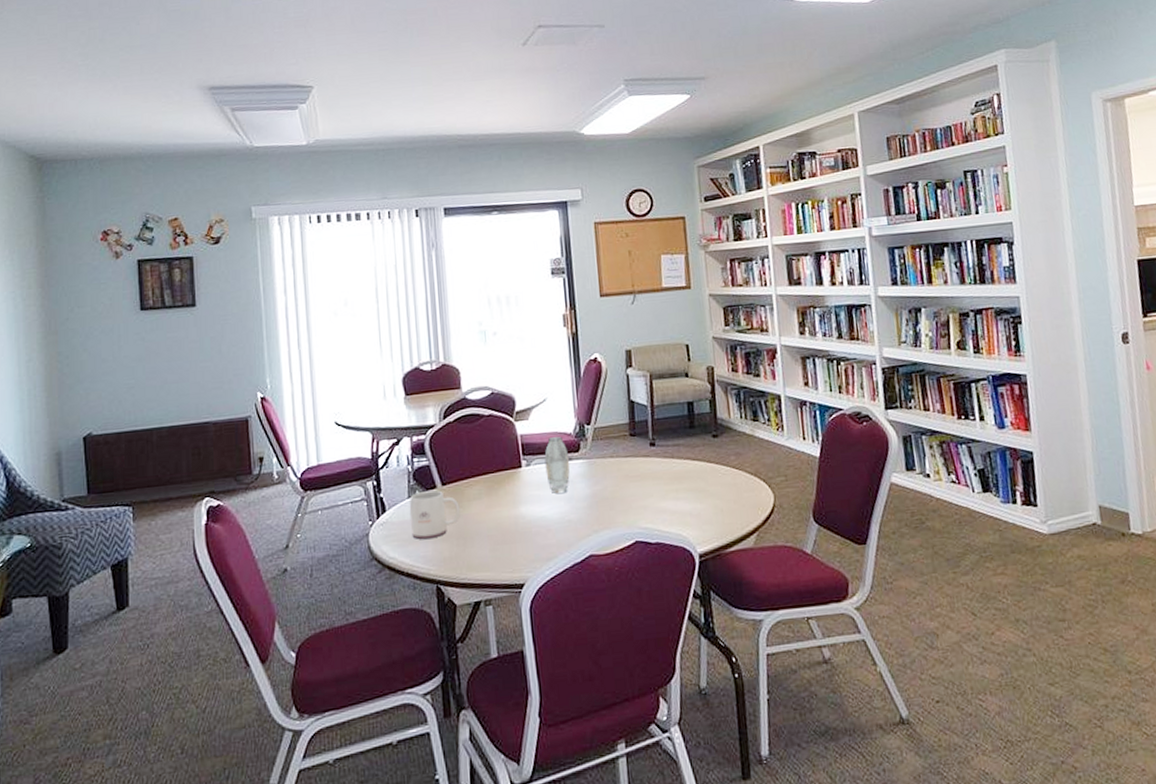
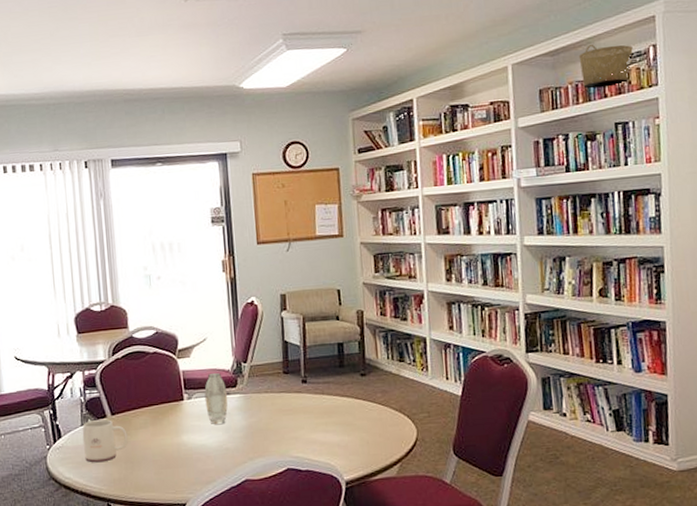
basket: none [924,92,978,137] -> present [578,44,633,89]

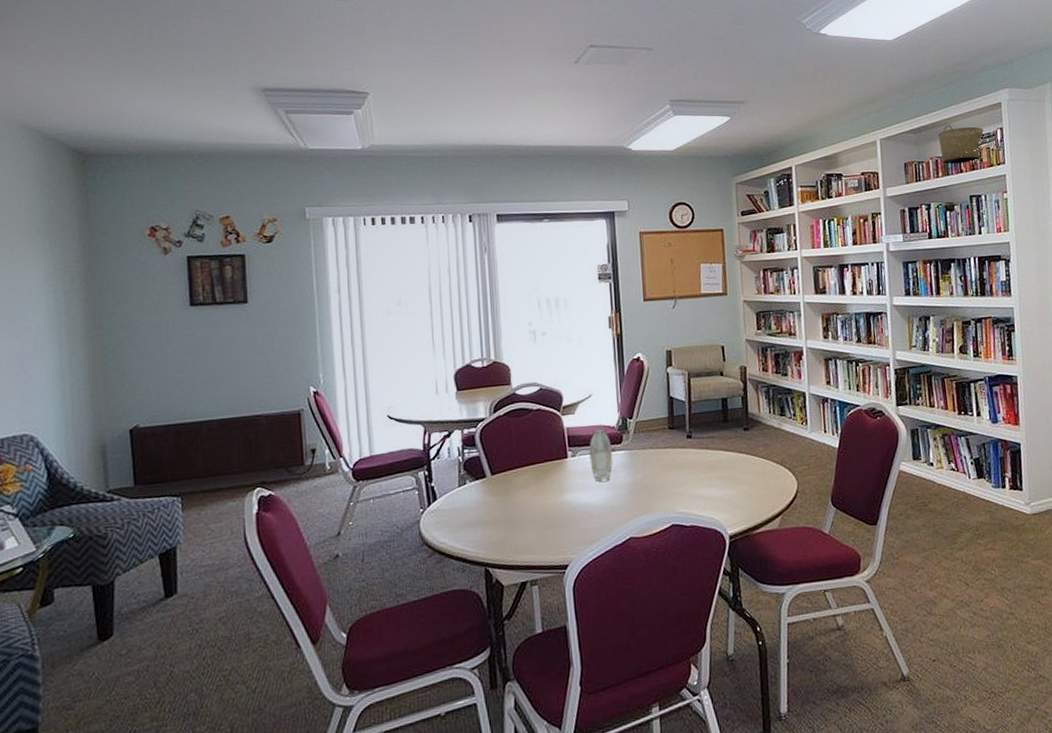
mug: present [82,419,128,463] -> none [459,479,509,526]

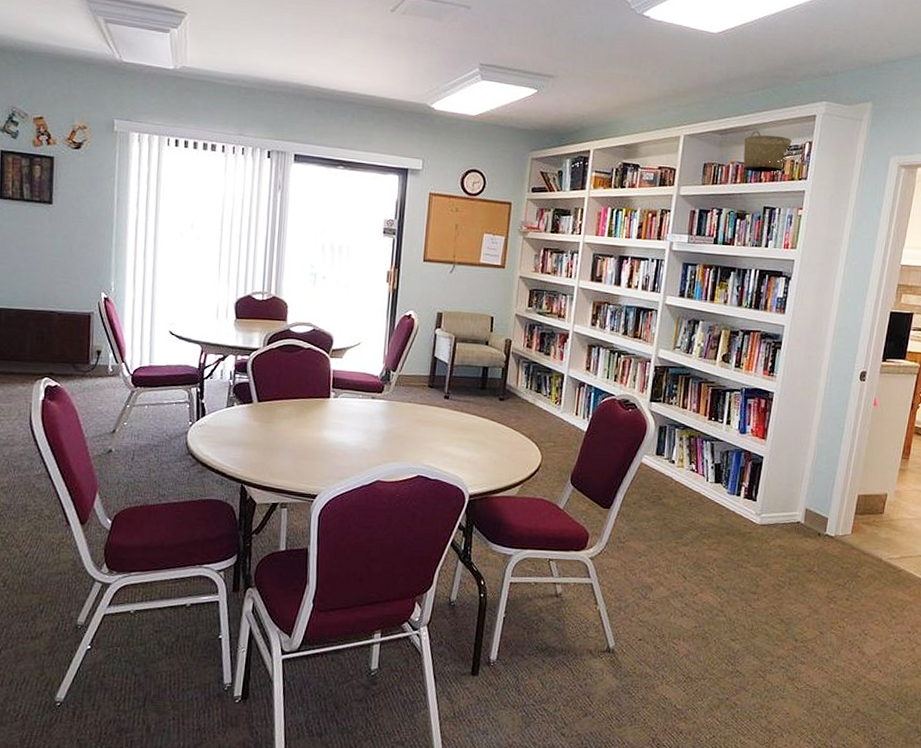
vase: present [589,429,613,482] -> none [350,376,373,425]

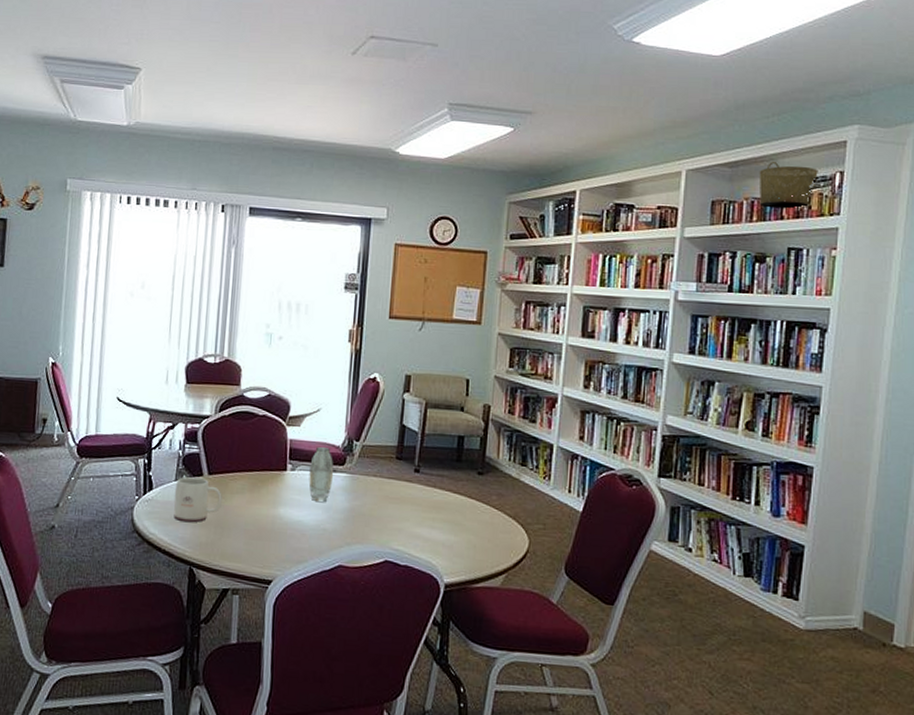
mug: none [225,403,271,445] -> present [173,476,222,523]
vase: none [350,376,373,425] -> present [309,446,334,502]

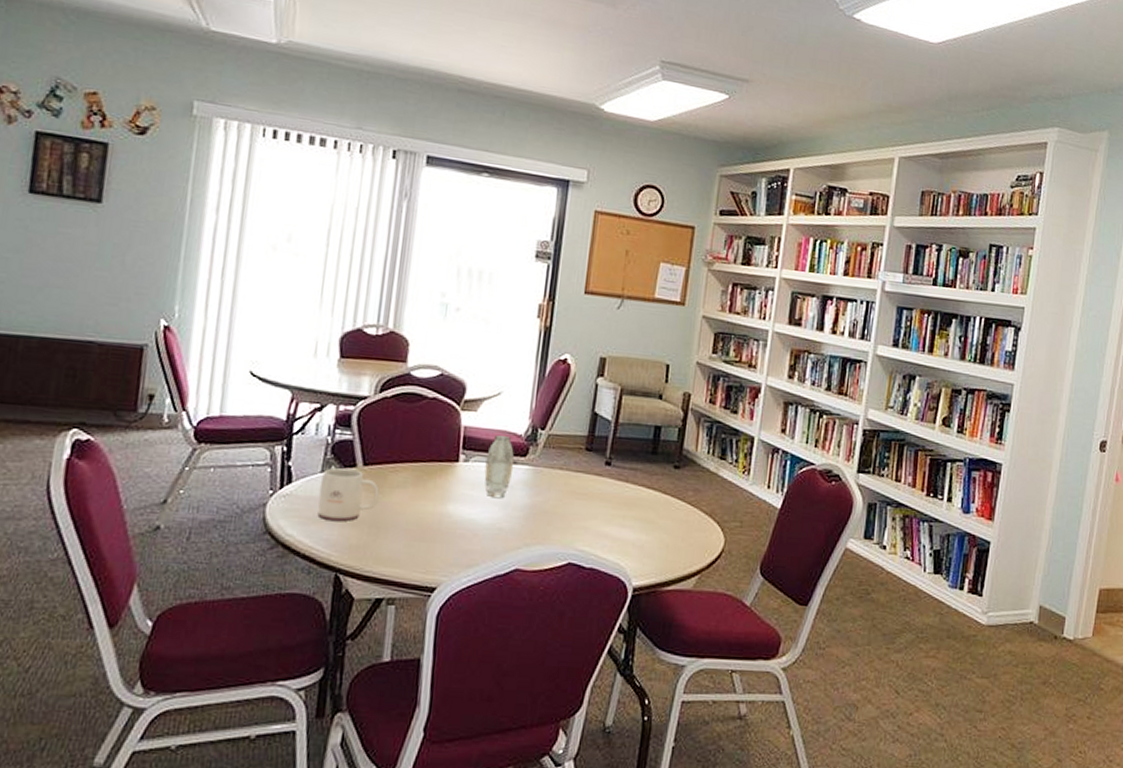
basket: present [759,160,818,209] -> none [966,155,1021,206]

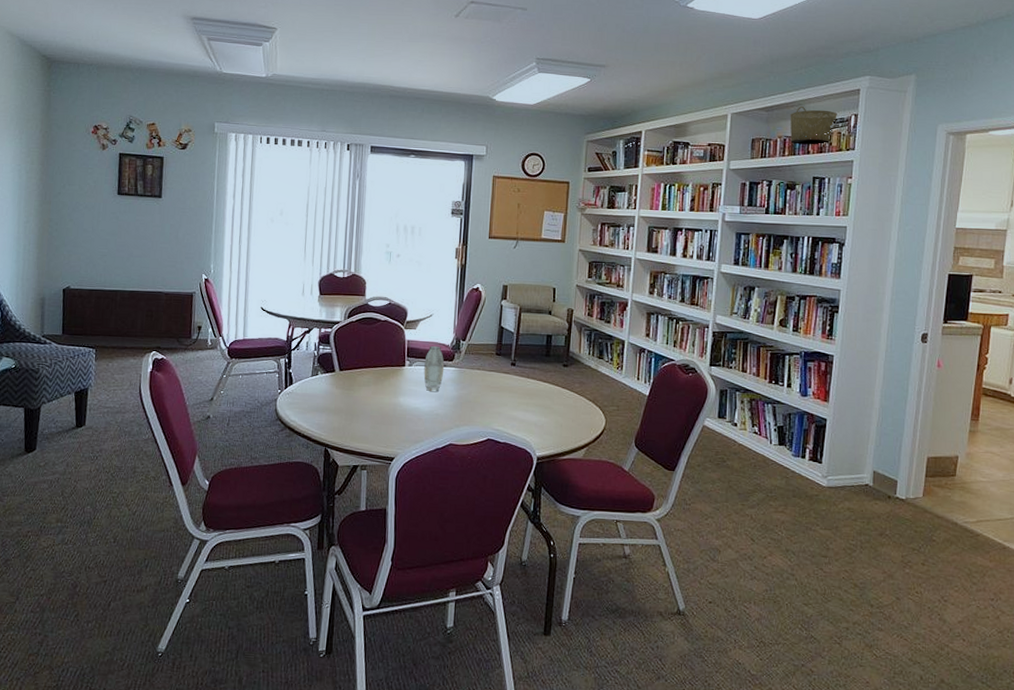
mug: present [317,467,380,522] -> none [310,372,351,411]
basket: none [966,155,1021,206] -> present [790,105,837,145]

